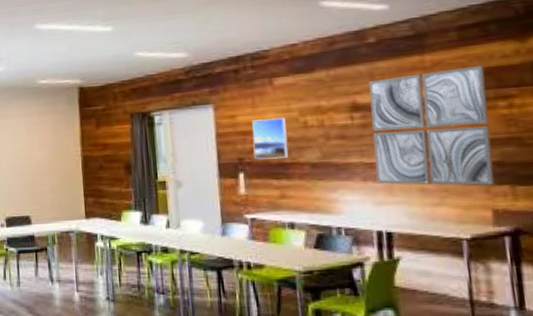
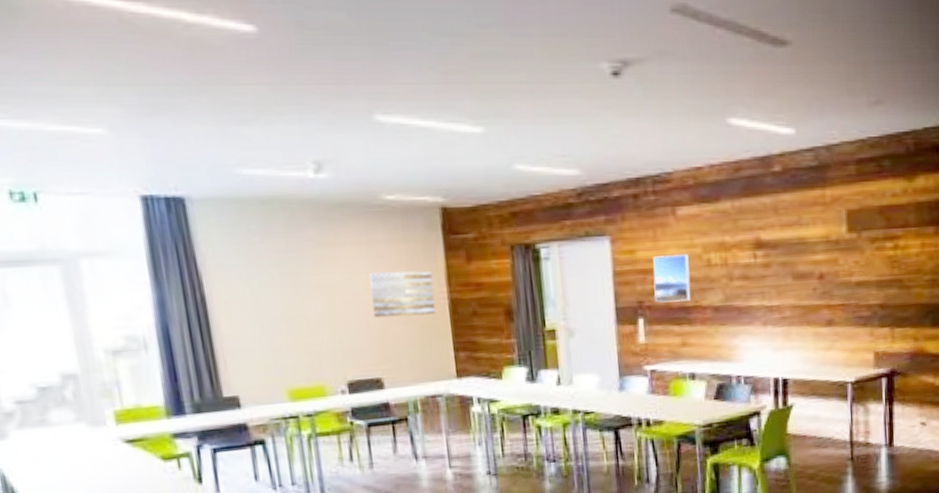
wall art: none [25,135,72,170] -> present [369,271,436,318]
wall art: present [369,65,495,186] -> none [772,203,878,329]

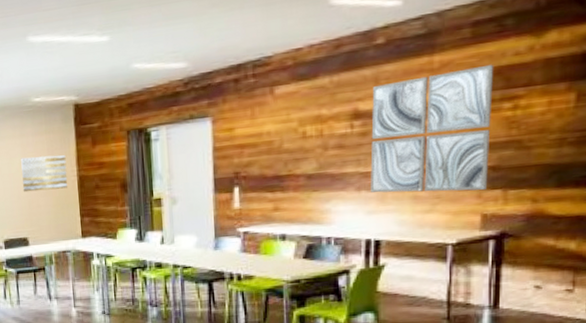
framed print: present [653,254,691,303] -> none [249,129,285,173]
wall art: none [772,203,878,329] -> present [370,64,494,193]

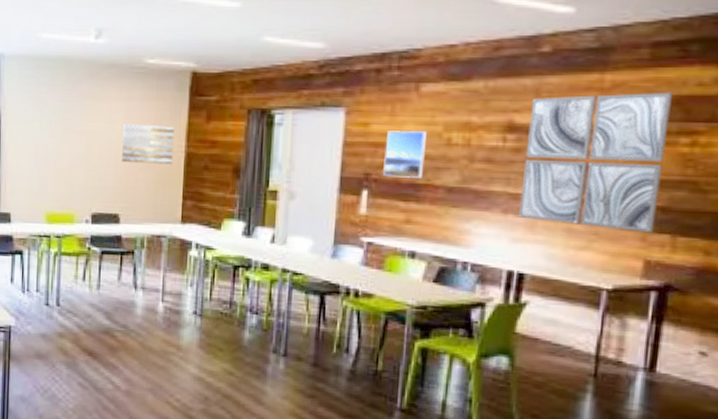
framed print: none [249,129,285,173] -> present [383,131,426,178]

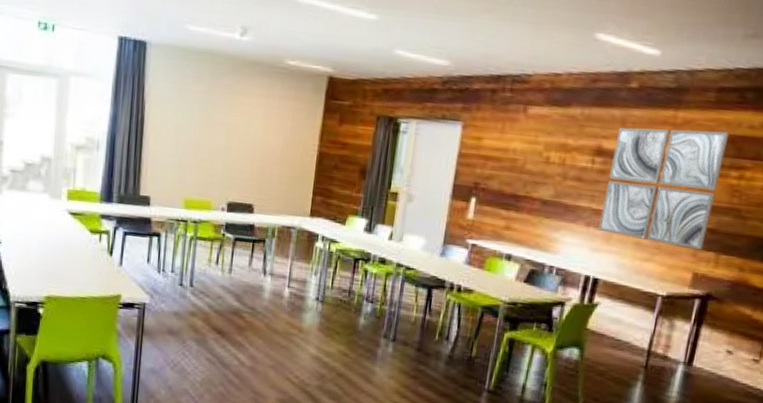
wall art: present [121,123,175,164] -> none [258,119,310,162]
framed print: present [383,131,426,178] -> none [490,146,530,190]

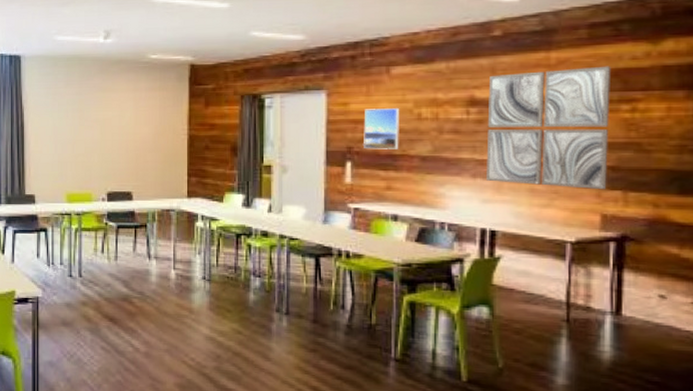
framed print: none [490,146,530,190] -> present [364,108,399,149]

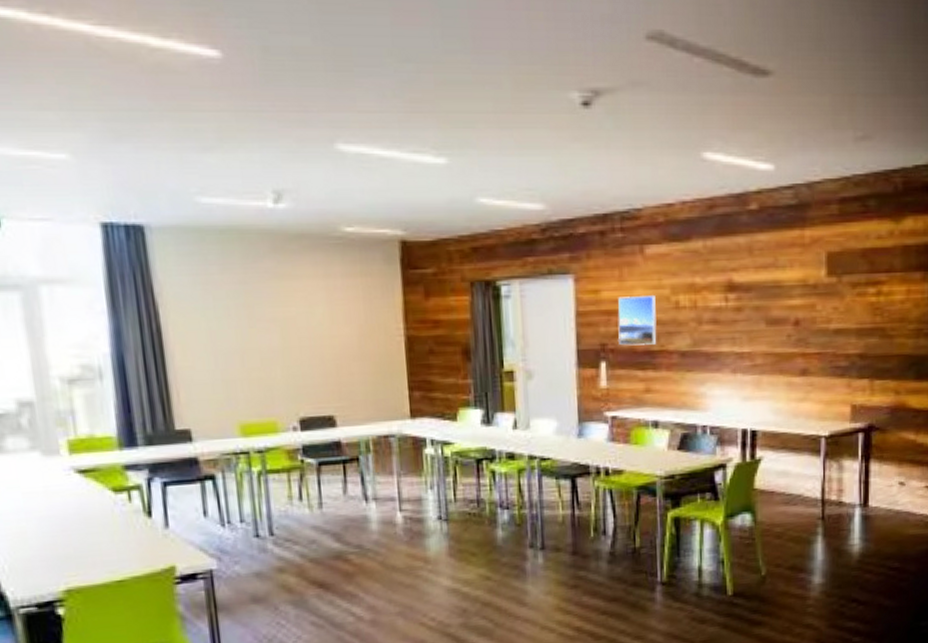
wall art: present [486,66,611,190] -> none [745,245,860,380]

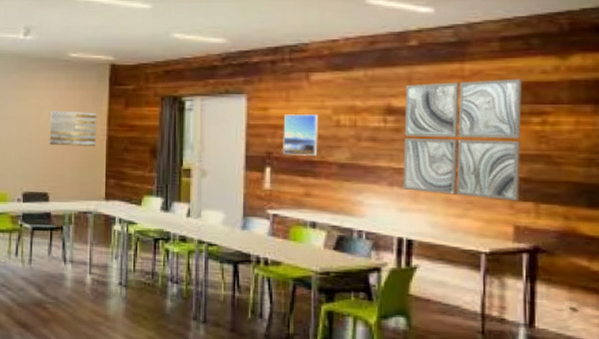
wall art: none [325,306,392,354] -> present [49,110,97,147]
wall art: none [745,245,860,380] -> present [403,78,523,201]

